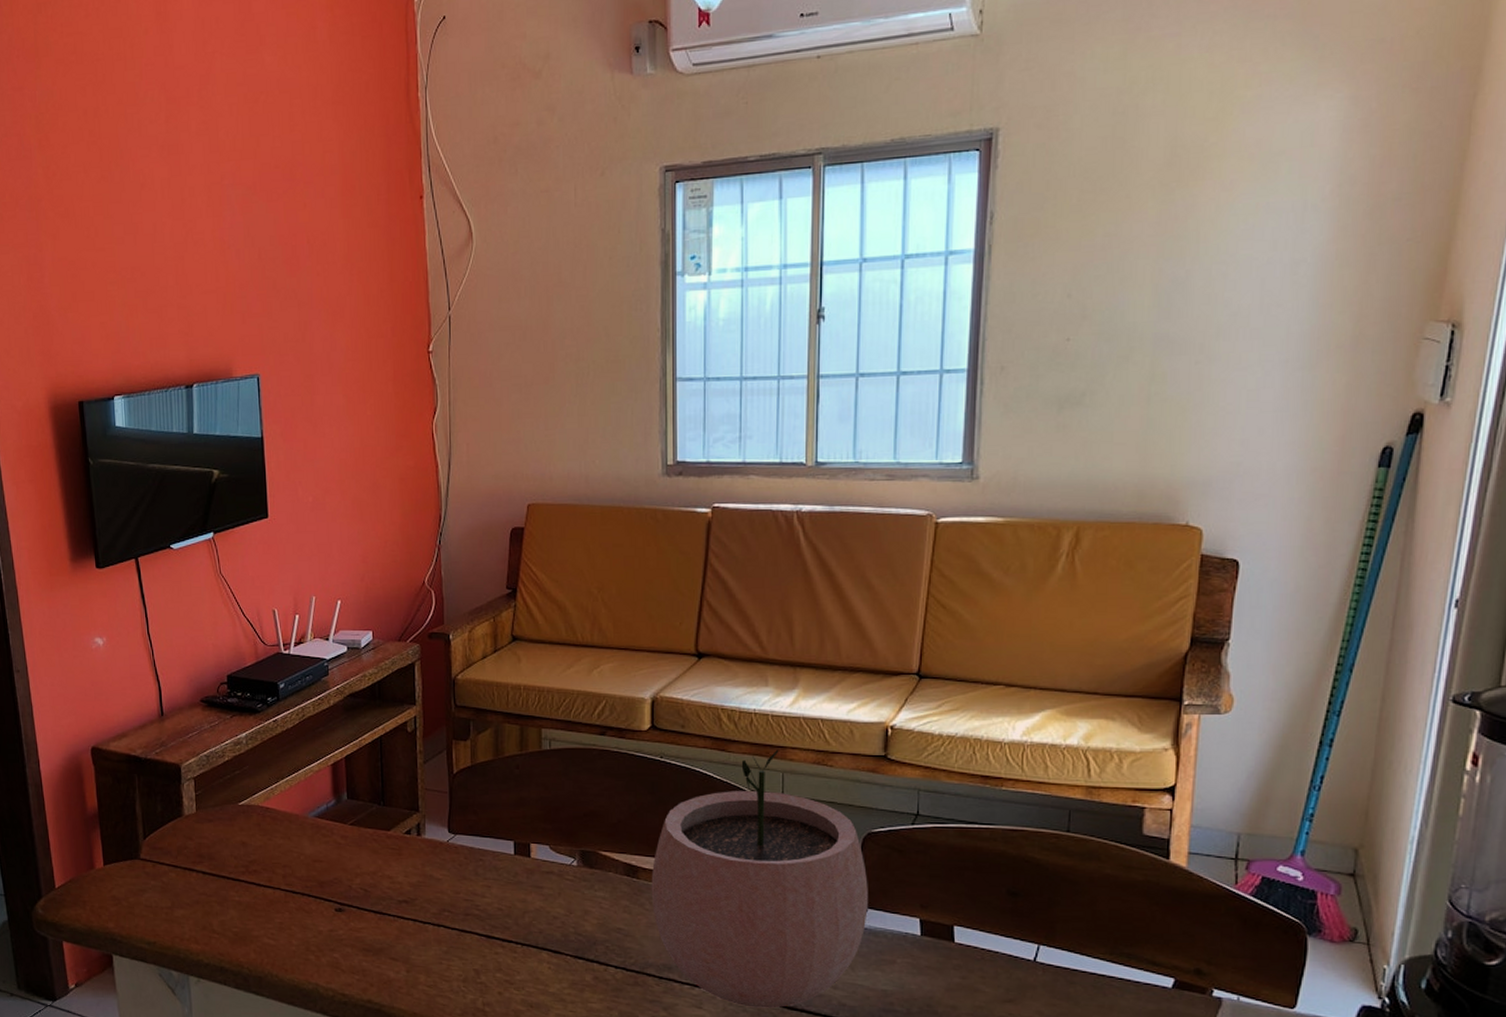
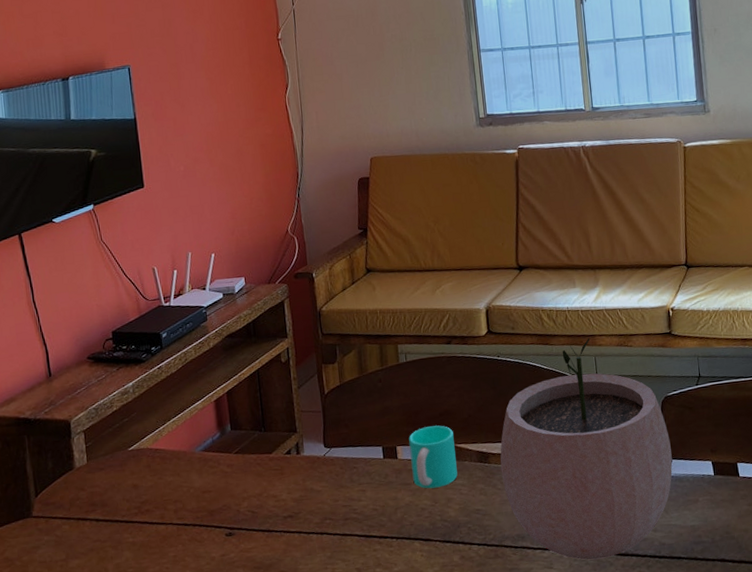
cup: none [545,826,599,897] -> present [409,425,458,489]

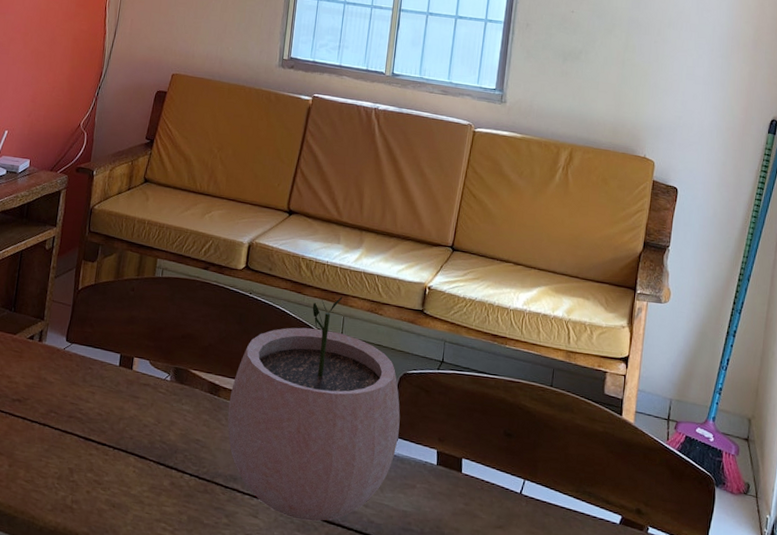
cup: present [409,425,458,489] -> none [142,345,191,409]

